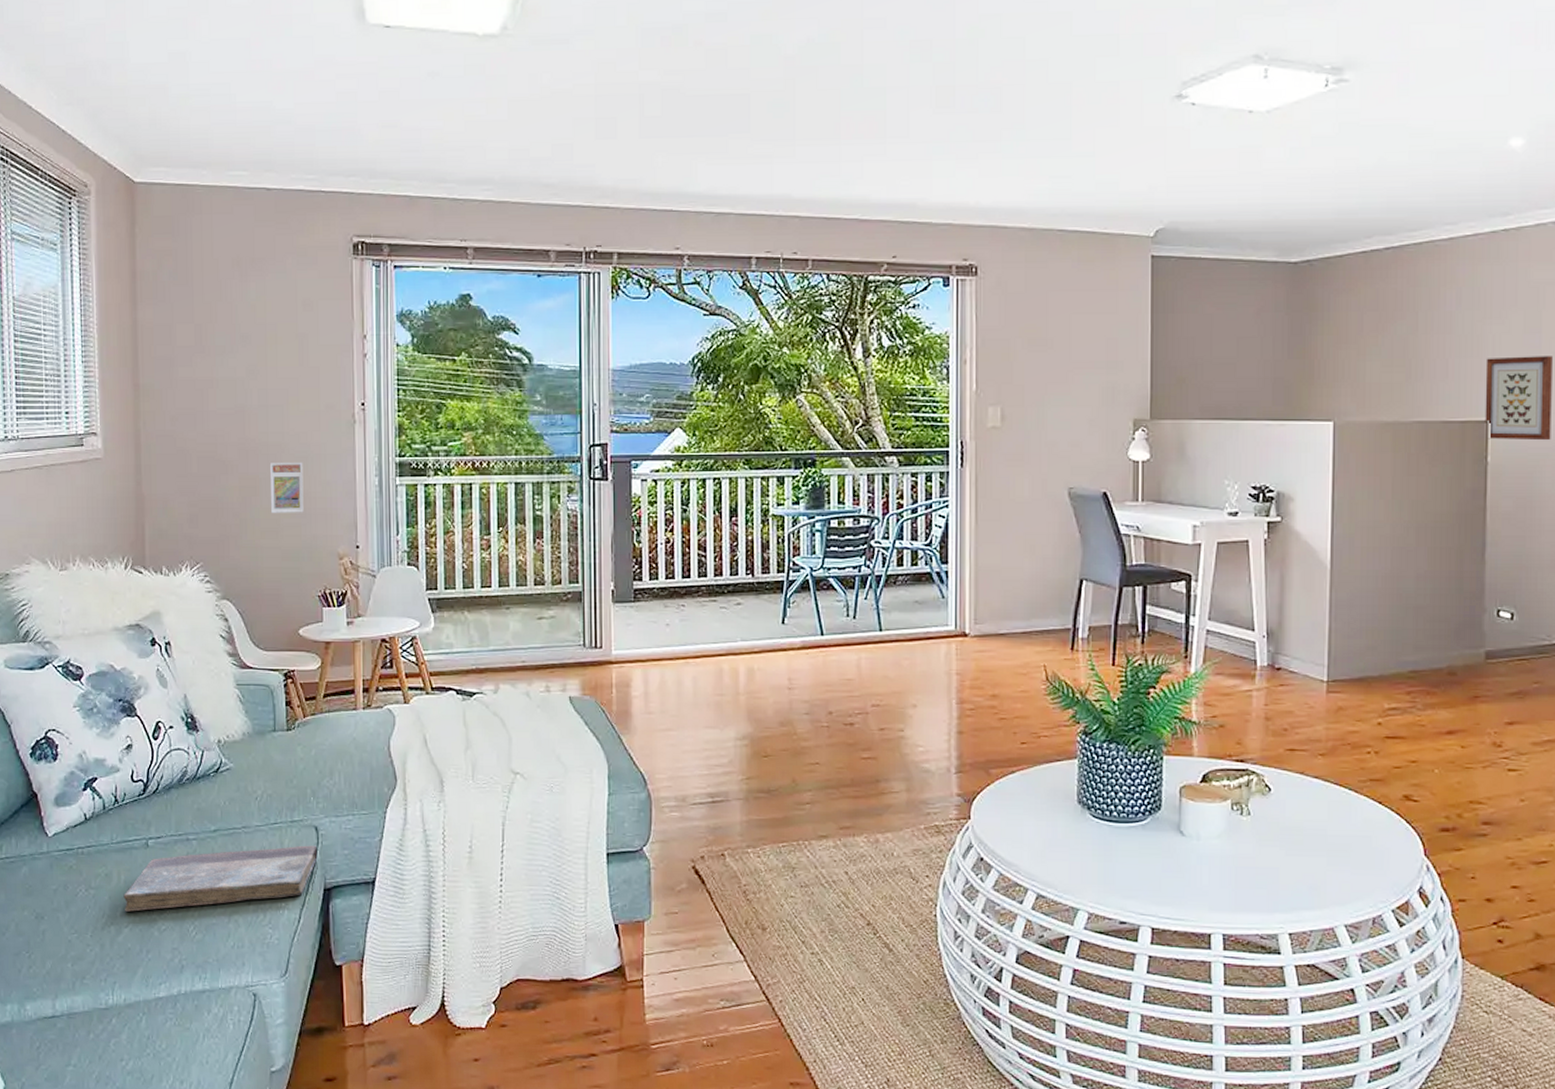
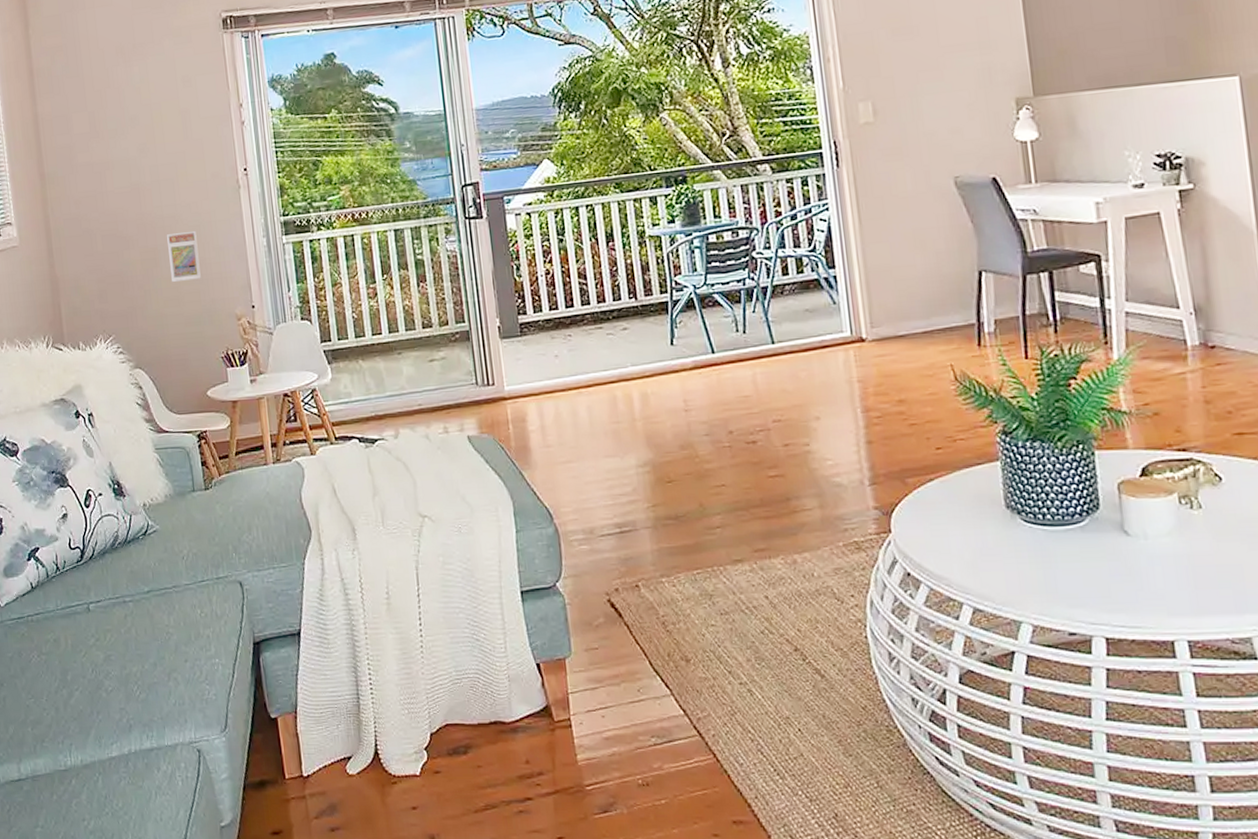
book: present [123,845,318,912] -> none [71,600,245,675]

